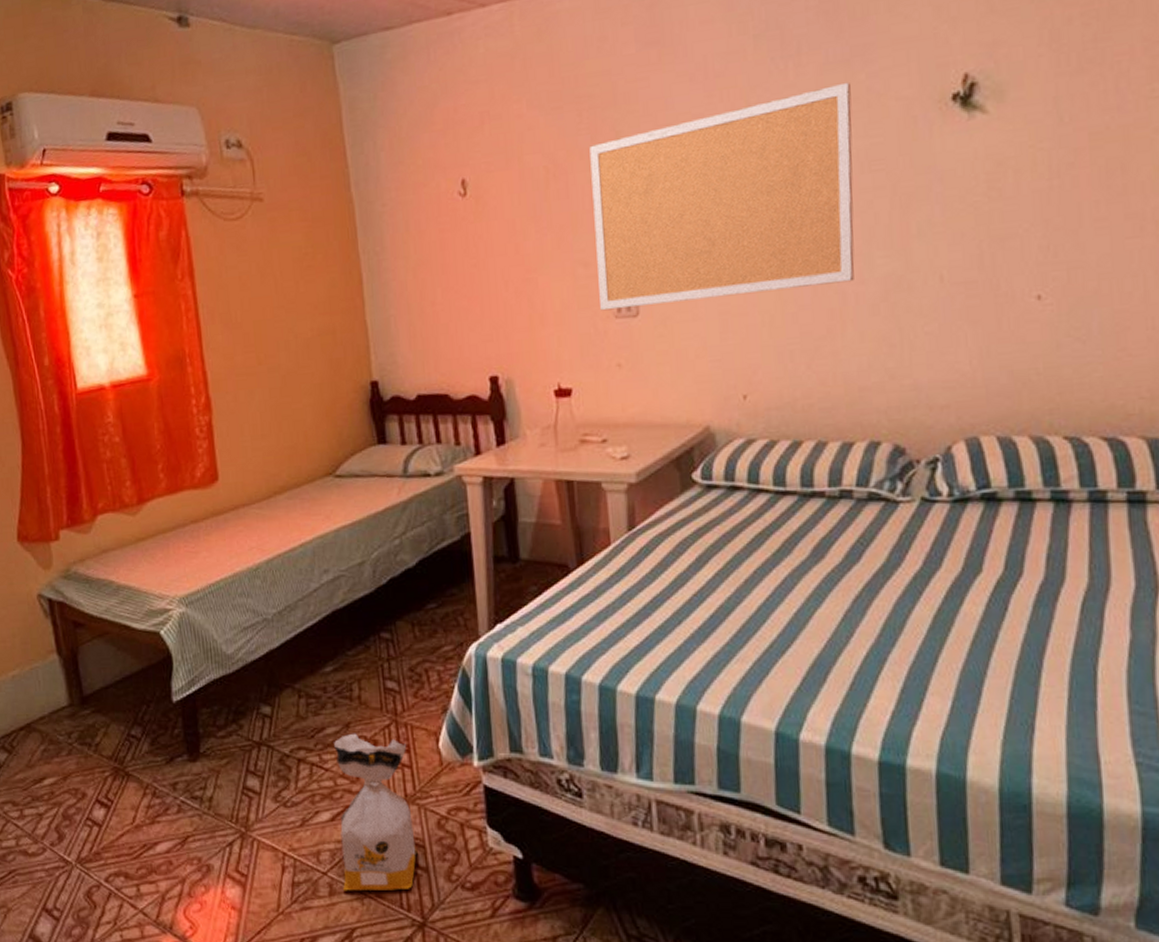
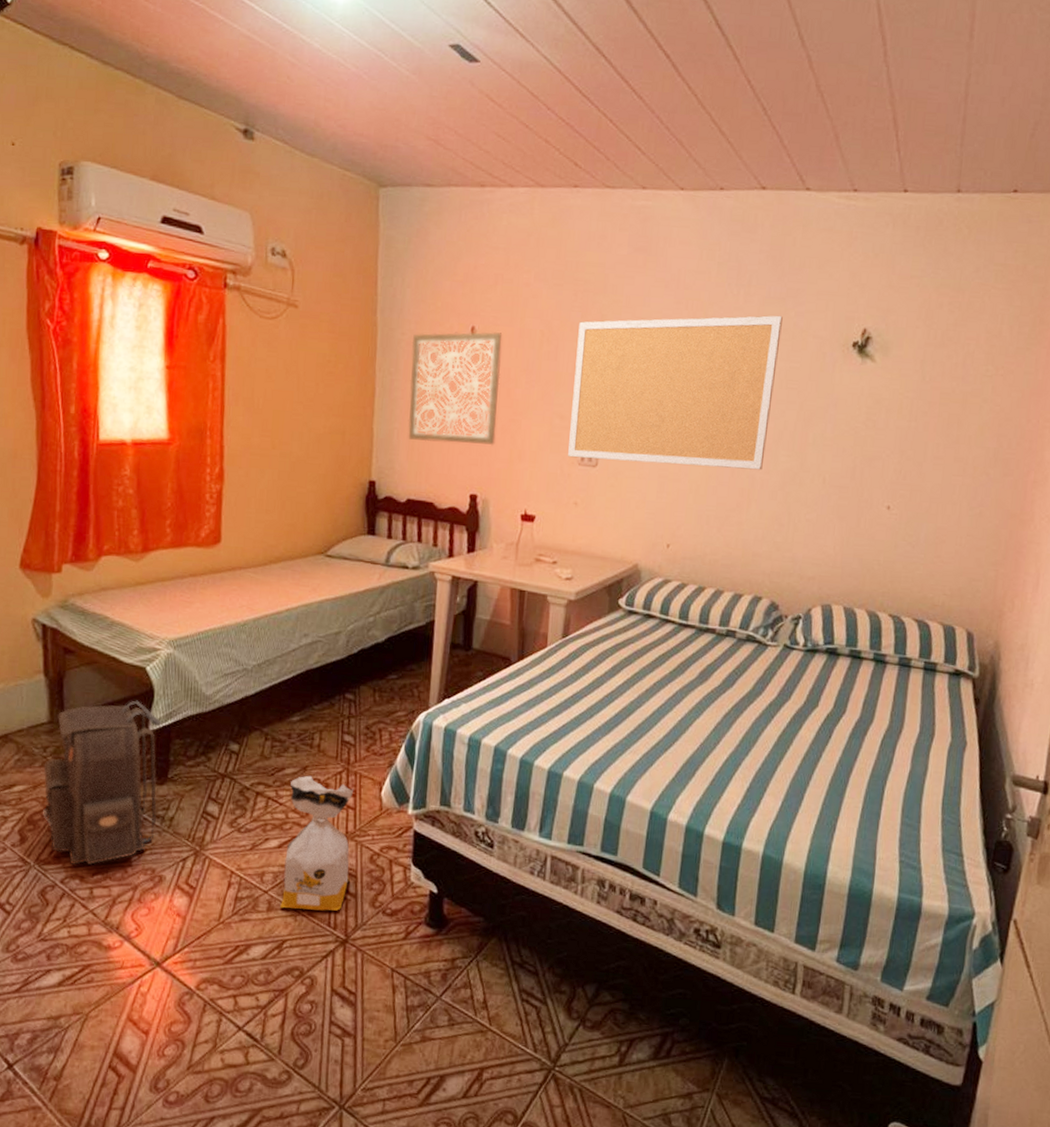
backpack: none [70,669,195,861] -> present [43,700,162,865]
wall art: none [395,179,510,325] -> present [408,331,503,446]

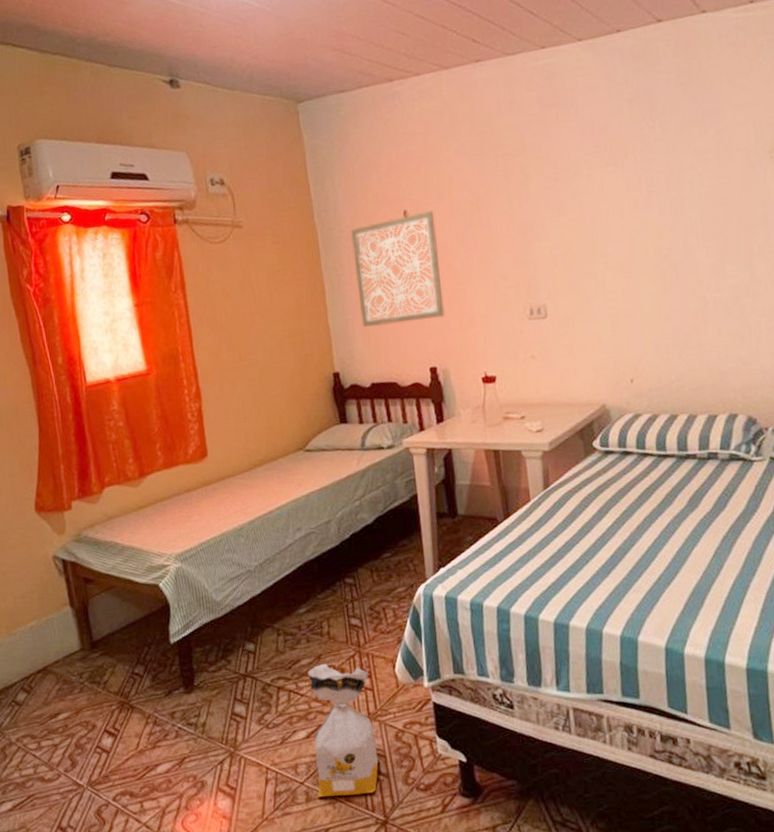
backpack: present [43,700,162,865] -> none [82,616,190,782]
bulletin board: present [568,315,783,470] -> none [504,136,712,314]

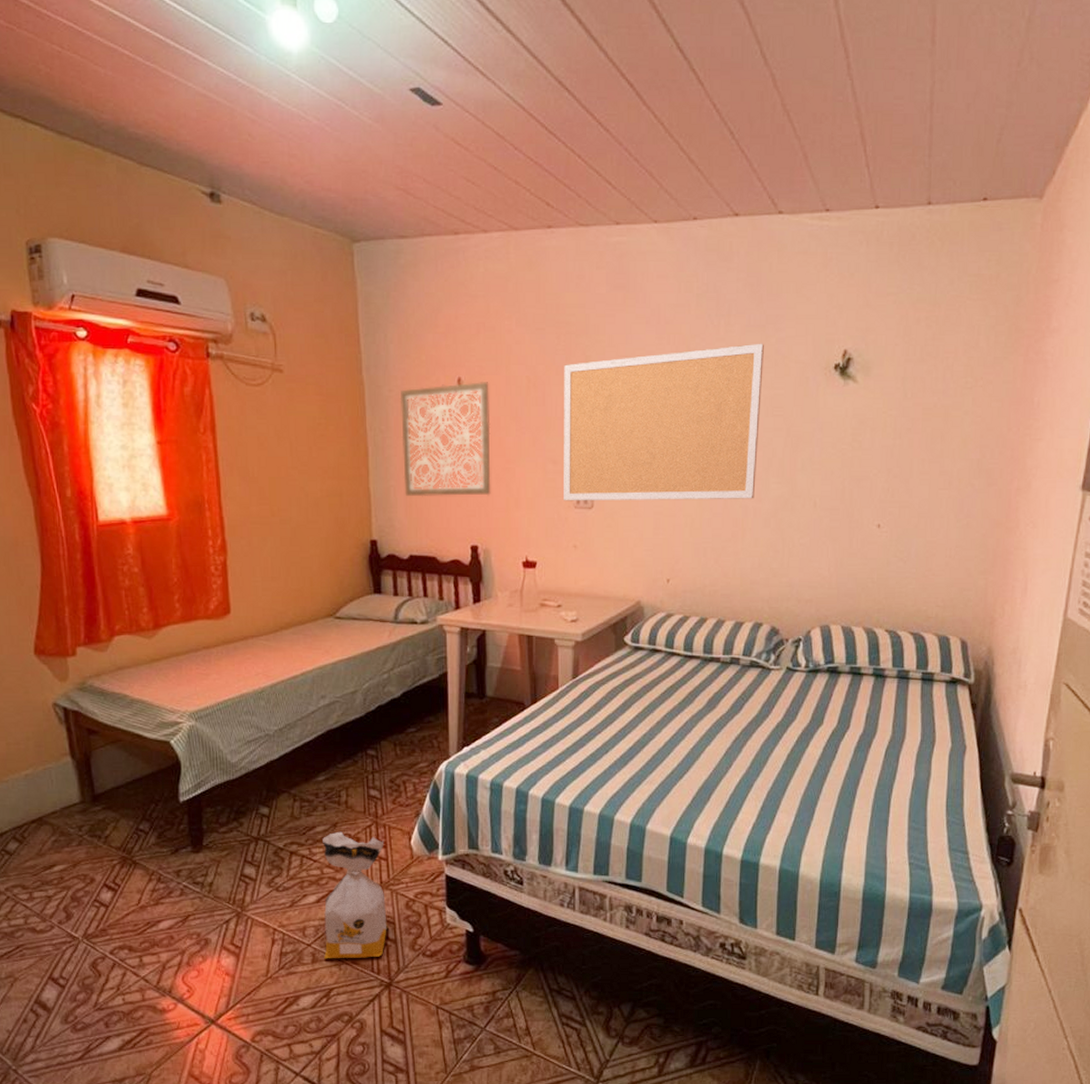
bulletin board: none [504,136,712,314] -> present [564,343,764,501]

